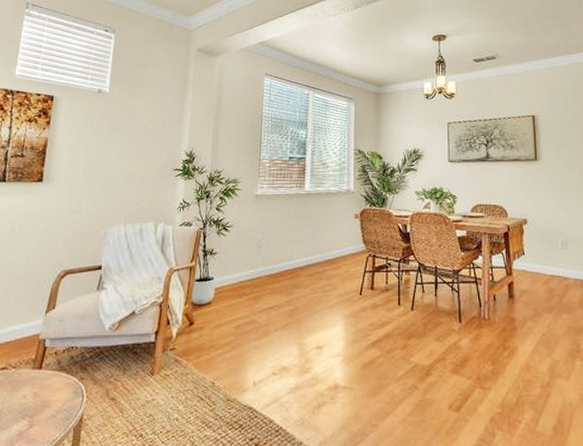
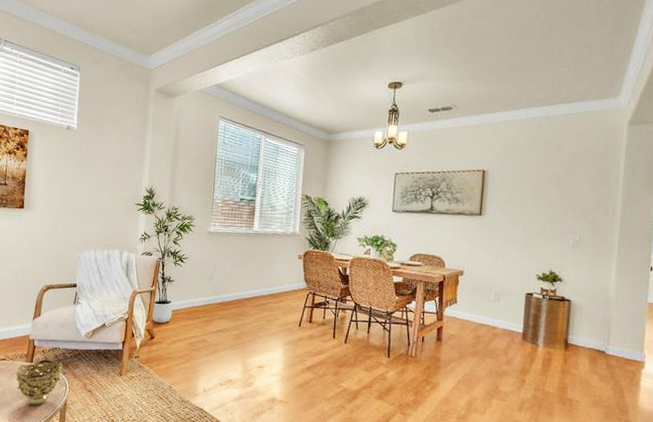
decorative bowl: none [18,363,81,427] -> present [15,359,63,406]

